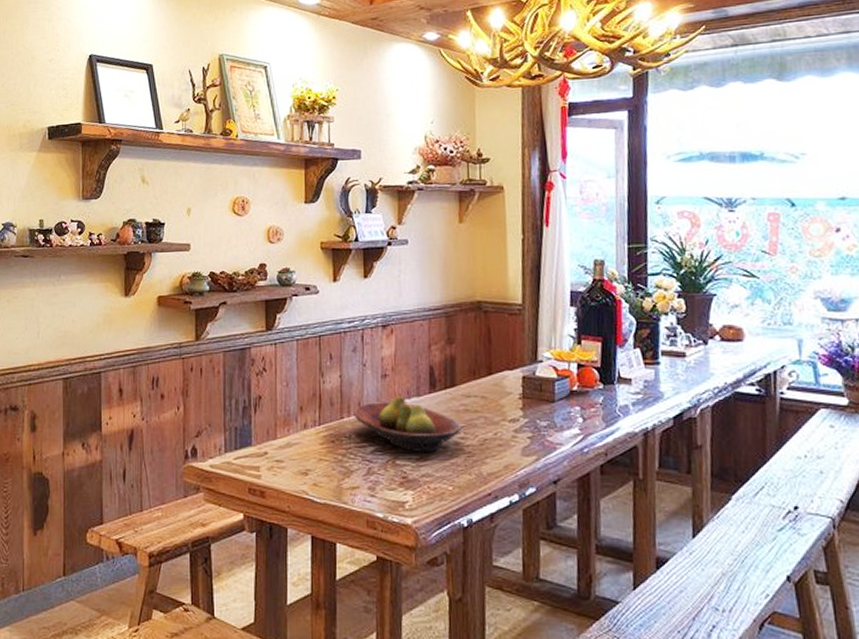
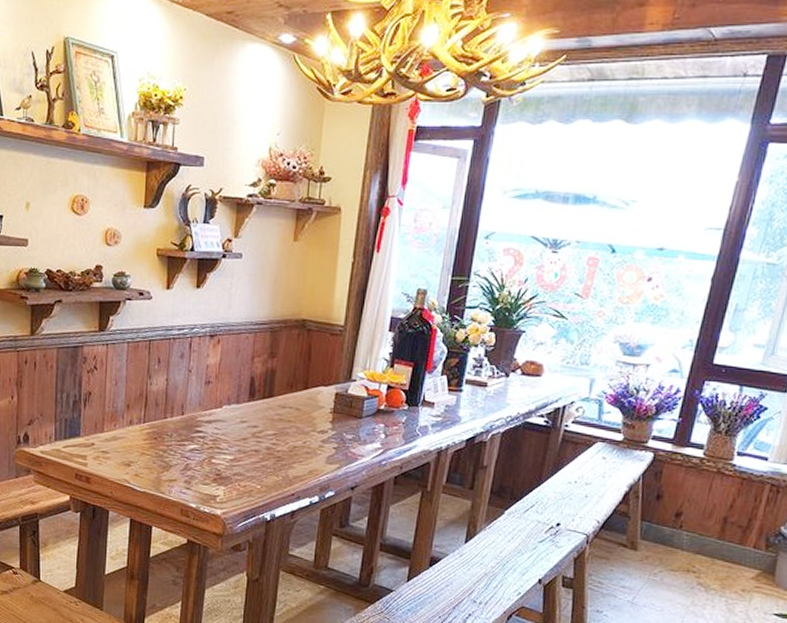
fruit bowl: present [354,396,462,453] -> none [177,402,275,455]

